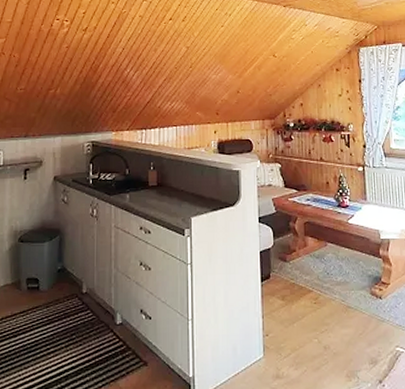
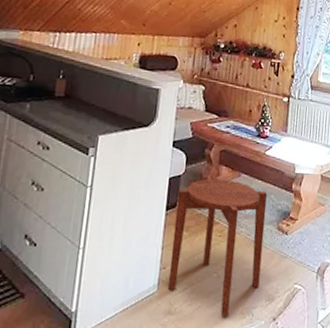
side table: none [270,247,360,381] -> present [167,176,268,317]

